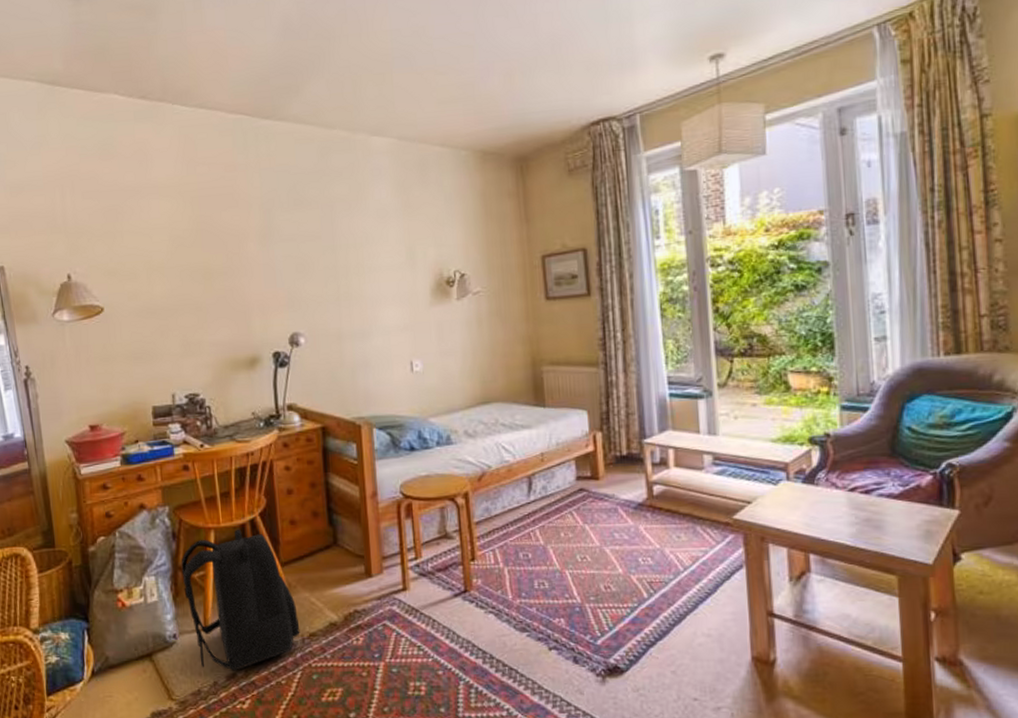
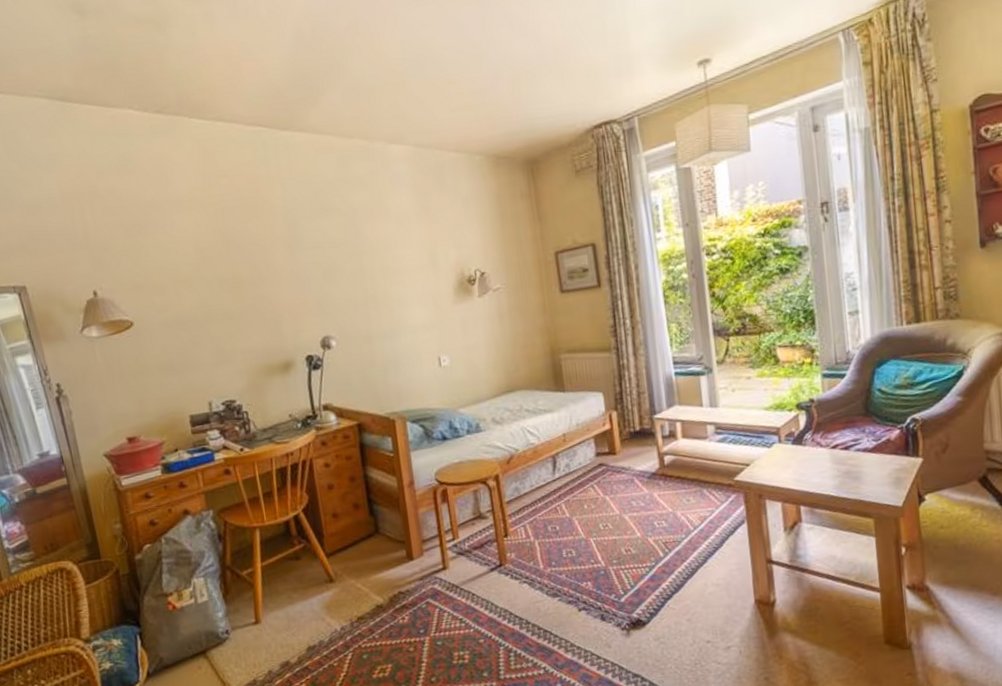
backpack: present [181,529,300,671] -> none [228,525,349,659]

